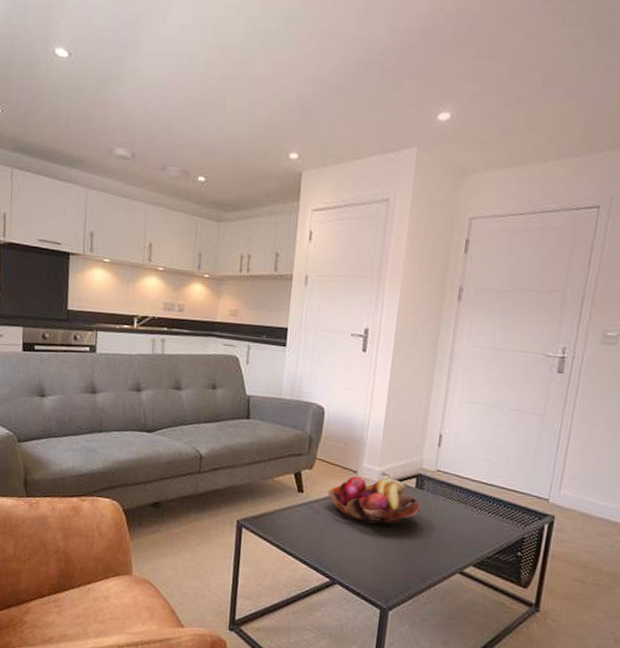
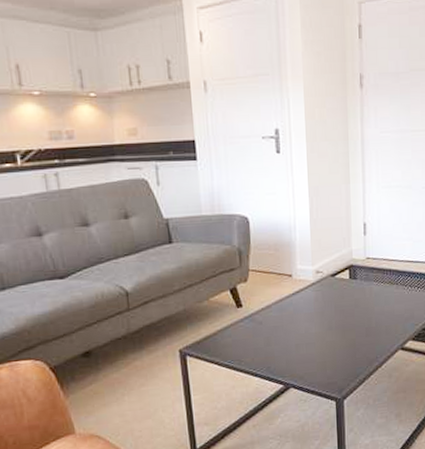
fruit basket: present [327,476,422,525] -> none [266,275,358,323]

